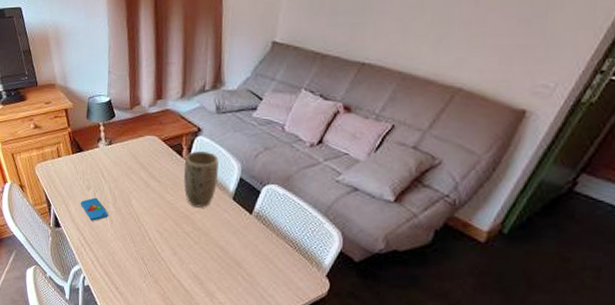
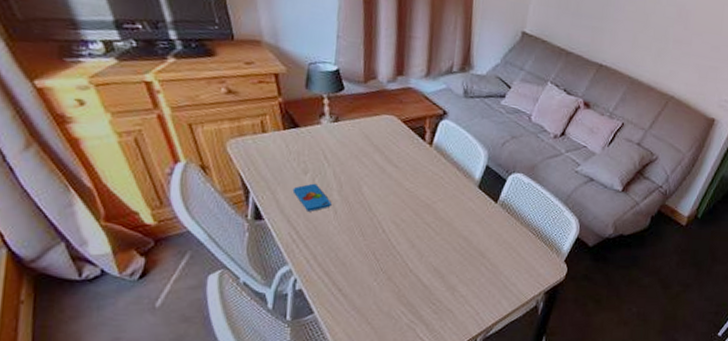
plant pot: present [184,151,219,208] -> none [425,135,465,196]

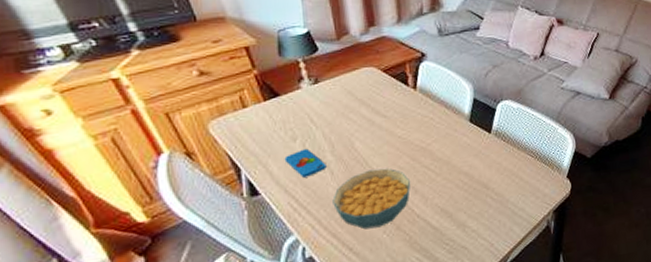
cereal bowl: none [331,216,410,274] -> present [332,168,411,230]

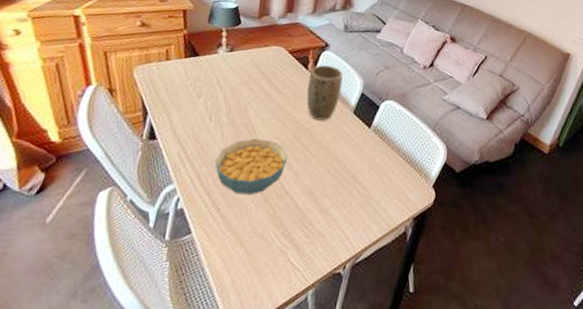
smartphone: present [284,148,327,178] -> none [186,106,220,133]
plant pot: none [412,77,451,137] -> present [306,65,343,121]

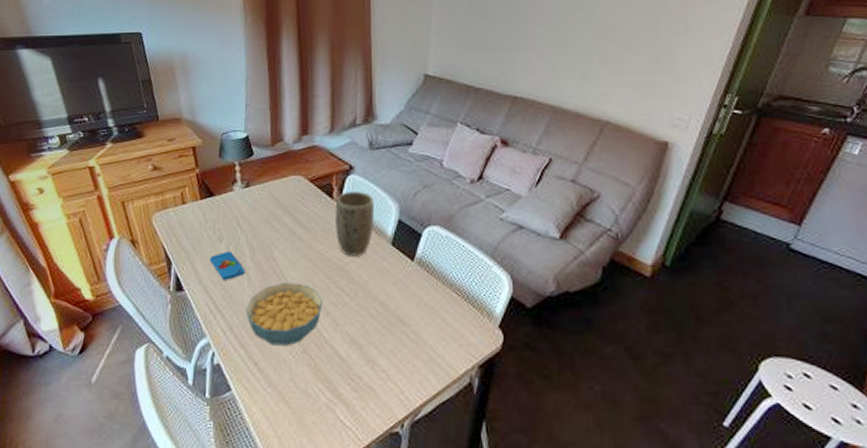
smartphone: none [186,106,220,133] -> present [209,251,245,280]

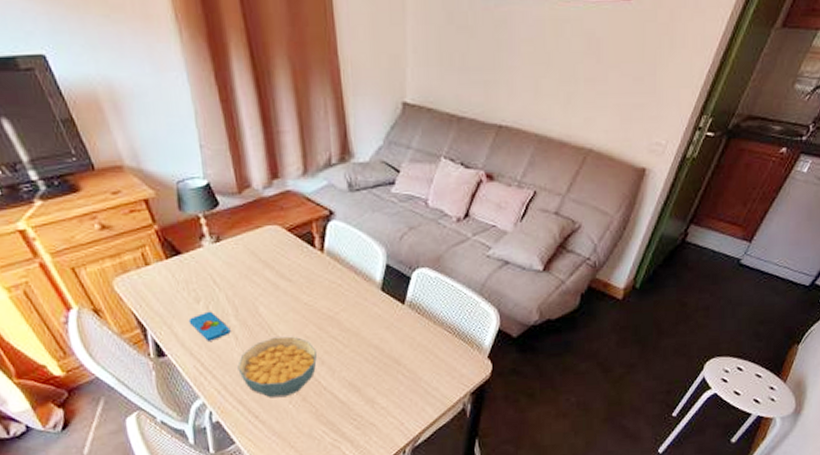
plant pot: present [335,192,374,256] -> none [319,238,361,305]

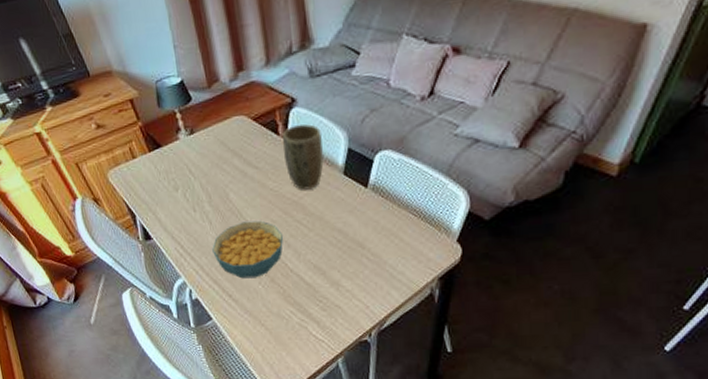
smartphone: present [188,311,231,341] -> none [169,198,206,226]
plant pot: none [319,238,361,305] -> present [282,124,324,190]

